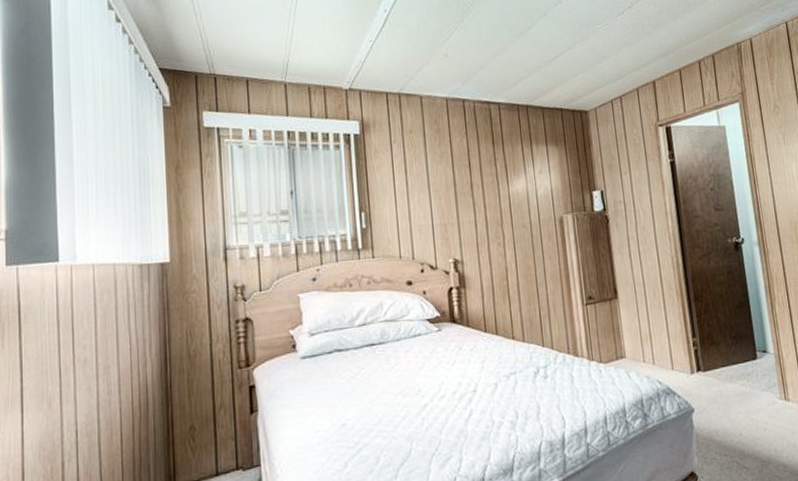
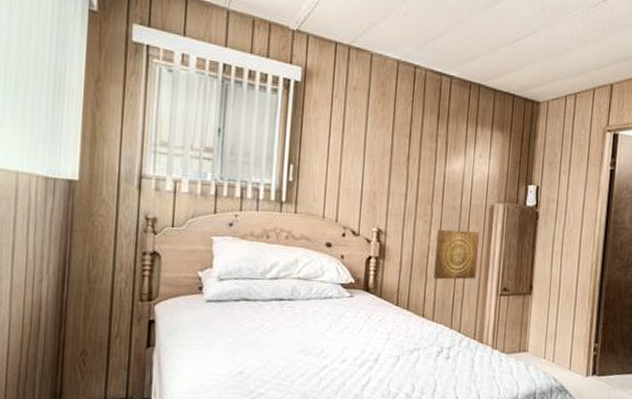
wall art: none [512,245,558,300] -> present [433,229,479,280]

